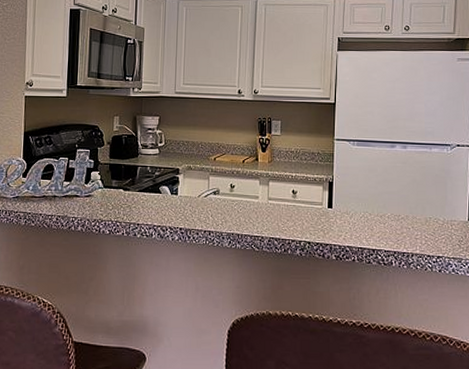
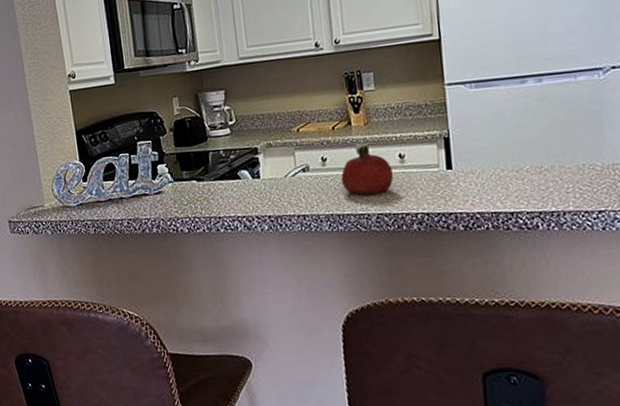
fruit: none [244,179,286,220] -> present [341,144,393,195]

